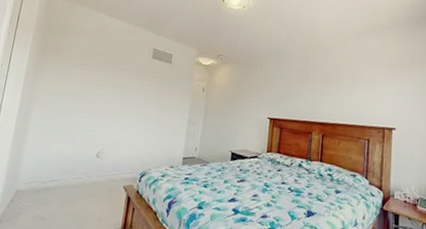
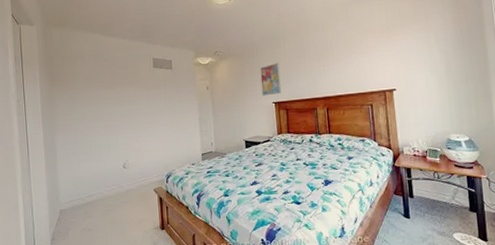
wall art: none [258,78,282,111] -> present [260,63,282,96]

